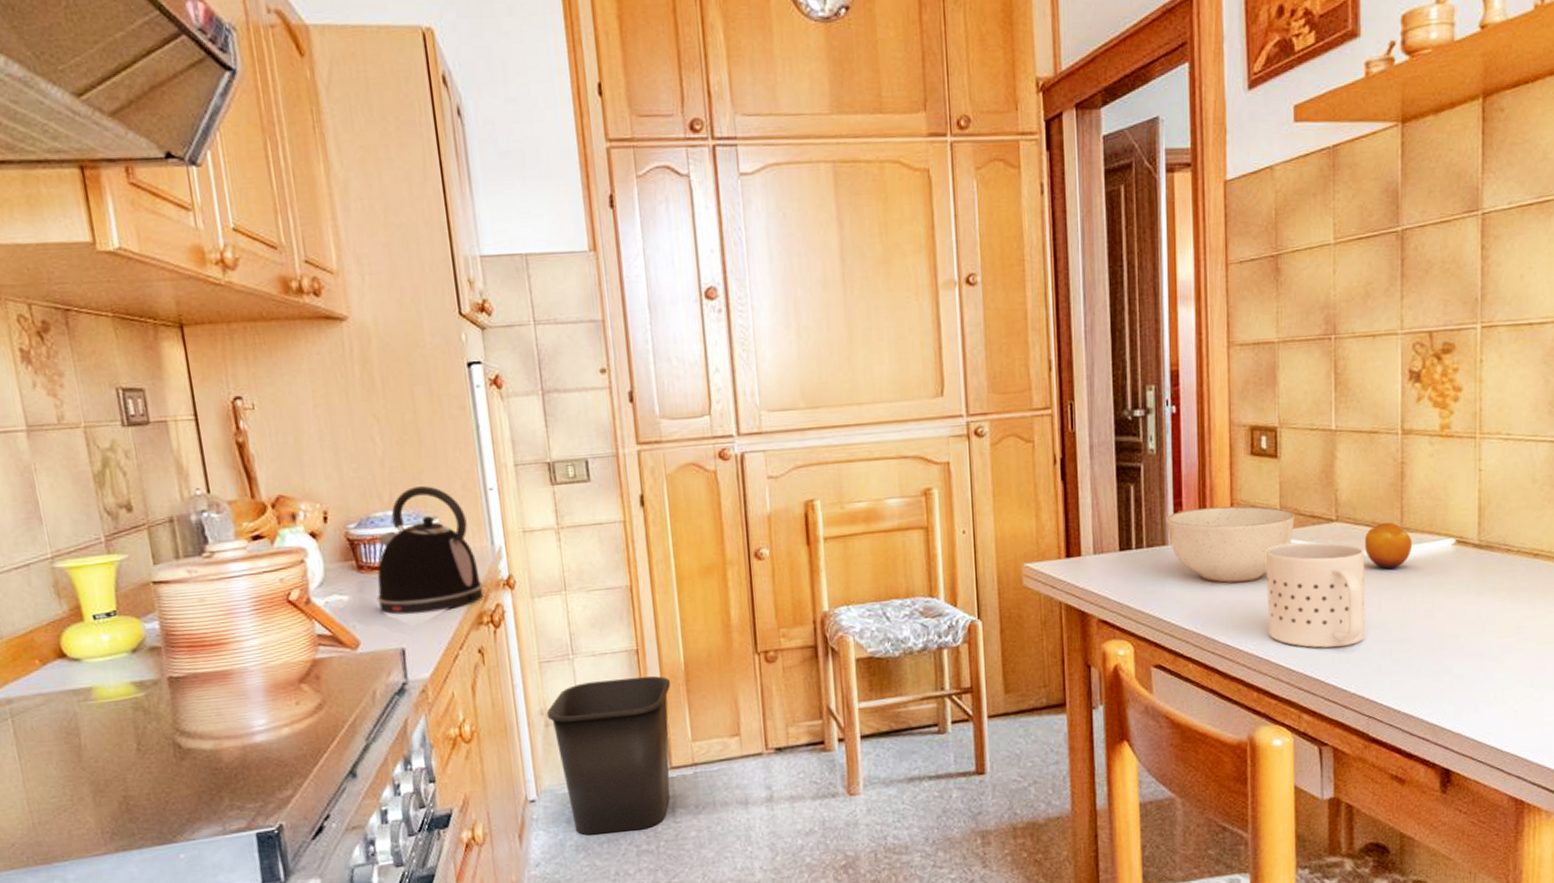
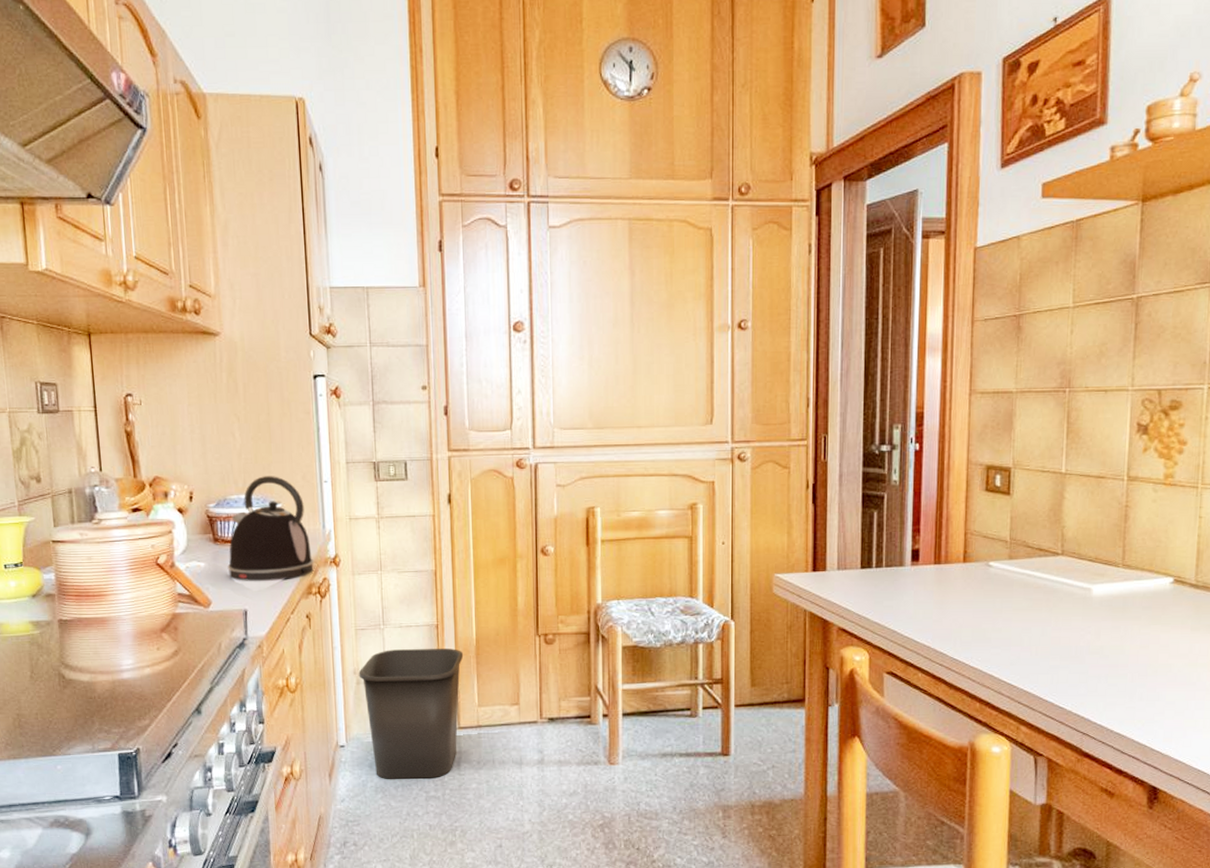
bowl: present [1167,506,1295,583] -> none [905,535,1023,604]
mug: present [1265,542,1365,648] -> none [993,571,1087,669]
fruit: present [1364,522,1413,569] -> none [1086,559,1133,601]

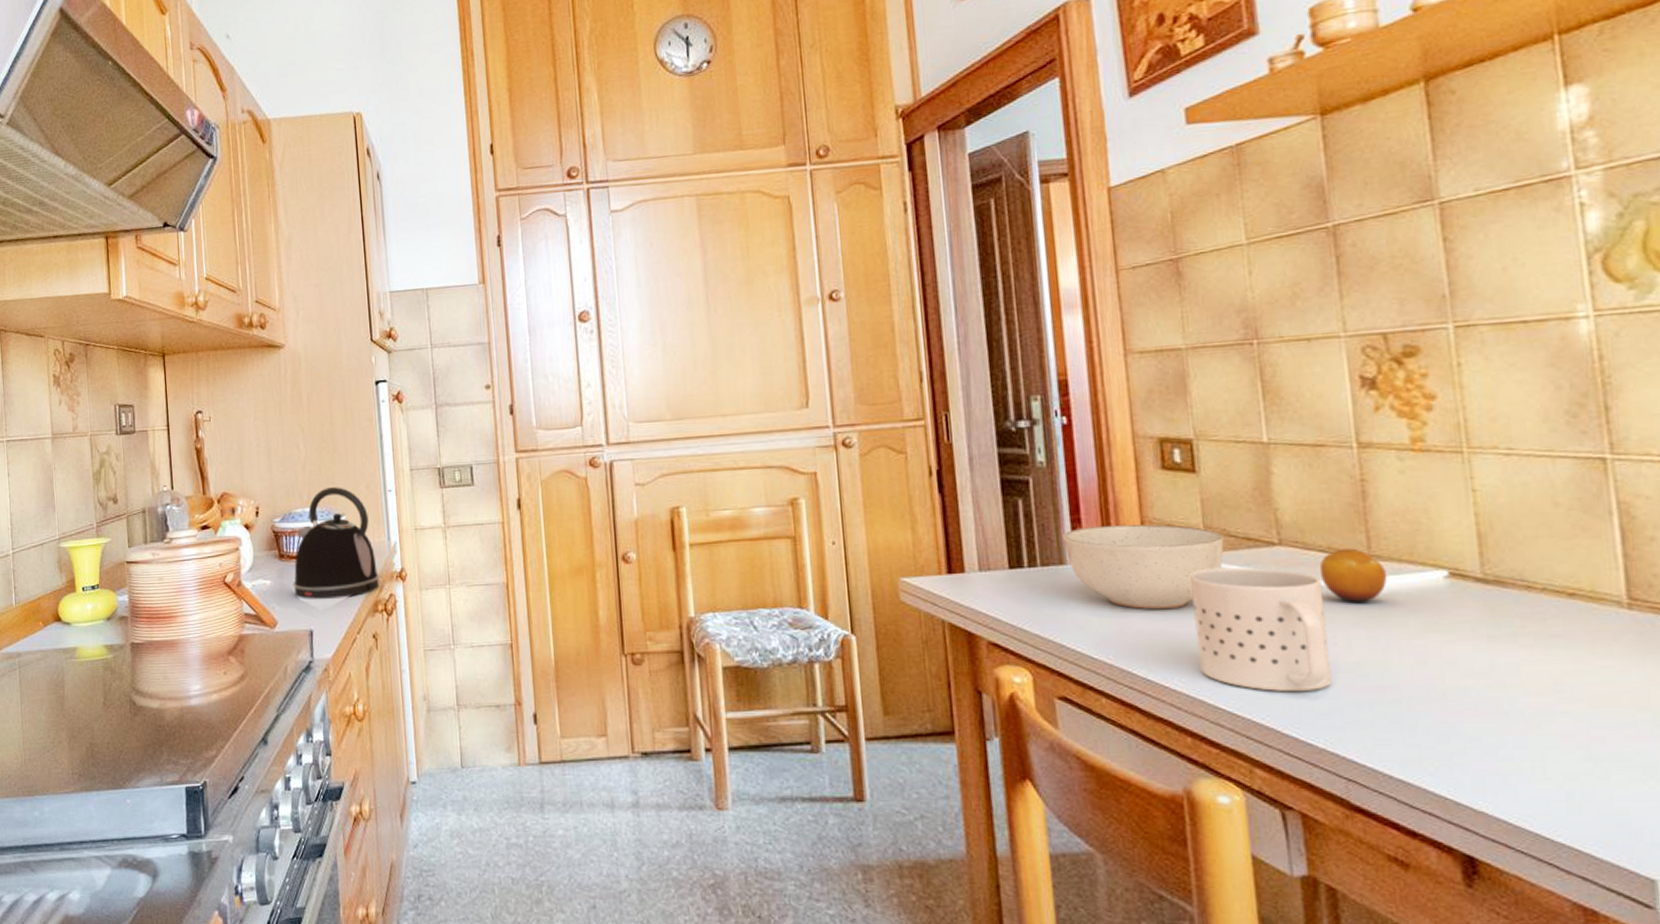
waste bin: present [358,648,464,779] -> none [429,670,542,822]
bowl: none [905,535,1023,604] -> present [1063,524,1224,610]
mug: none [993,571,1087,669] -> present [1189,567,1332,692]
fruit: none [1086,559,1133,601] -> present [1319,548,1388,602]

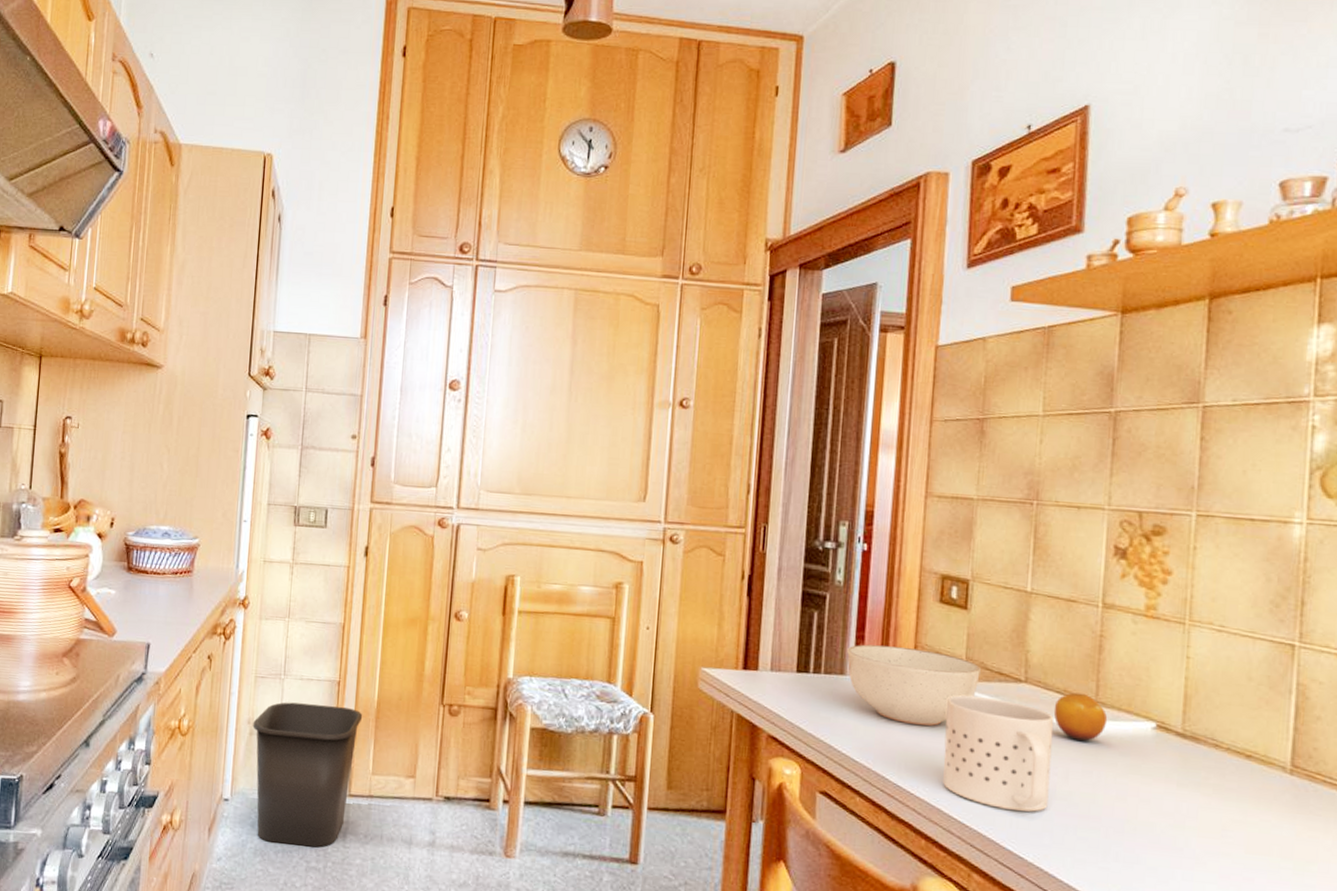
kettle: present [293,487,380,599] -> none [137,509,224,617]
waste bin: none [429,670,542,822] -> present [252,702,363,848]

